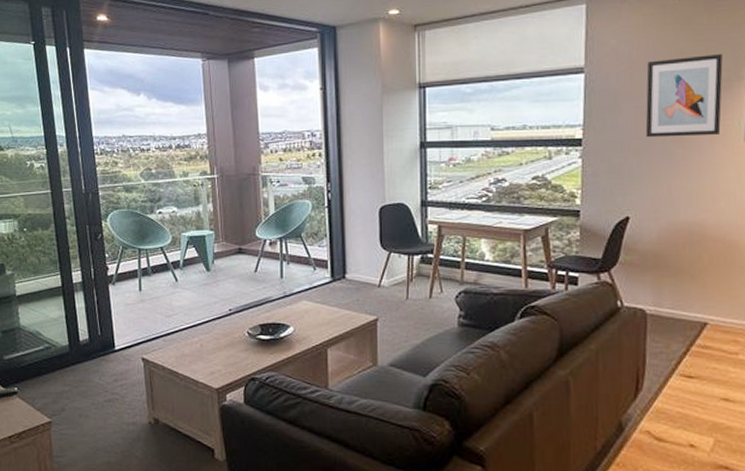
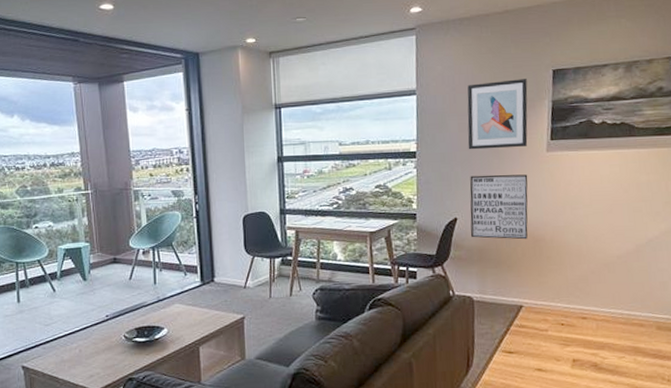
wall art: none [645,167,720,245] -> present [469,174,528,240]

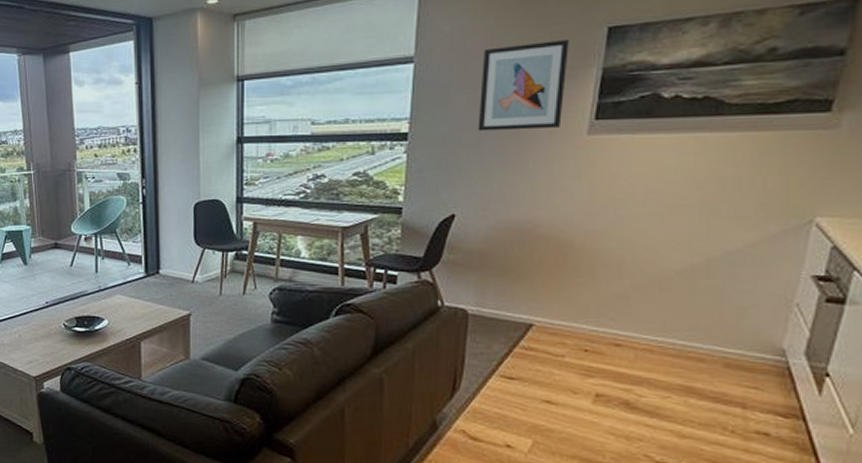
wall art: present [469,174,528,240] -> none [471,162,557,244]

